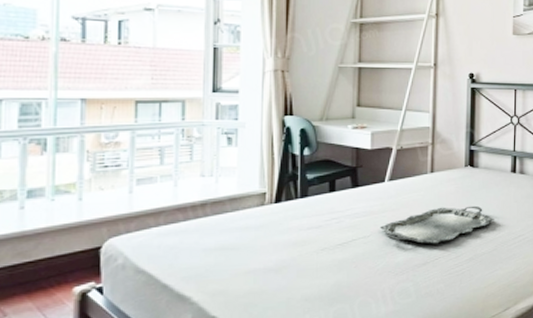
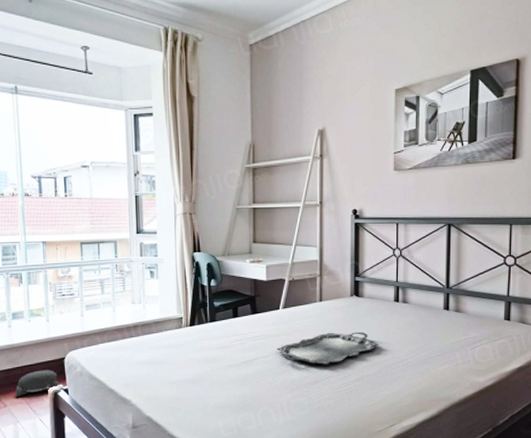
plush toy: none [22,263,91,301] -> present [15,370,60,396]

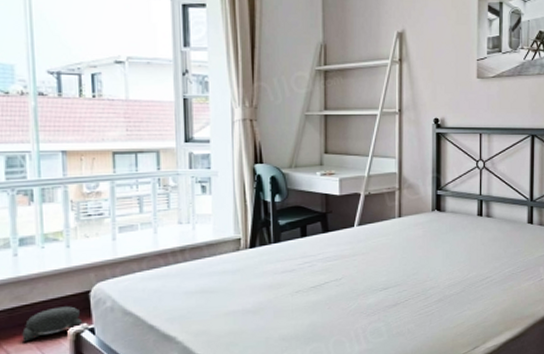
serving tray: present [277,331,379,365] -> none [351,248,462,286]

